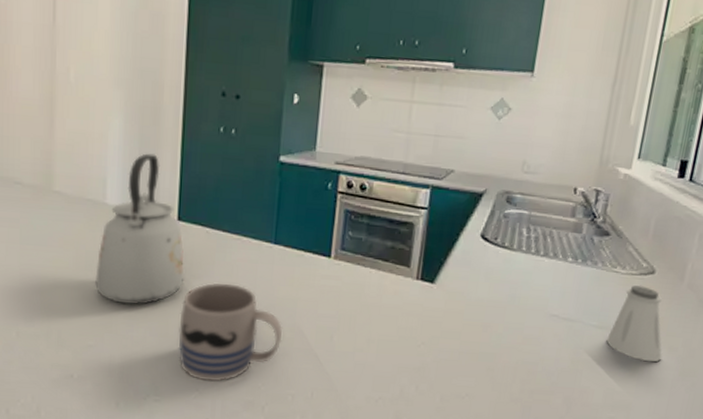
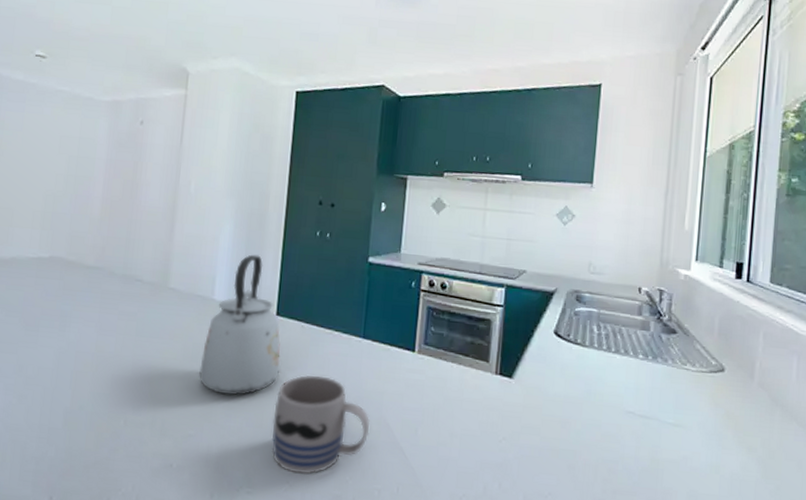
saltshaker: present [606,285,663,362] -> none [684,382,743,463]

